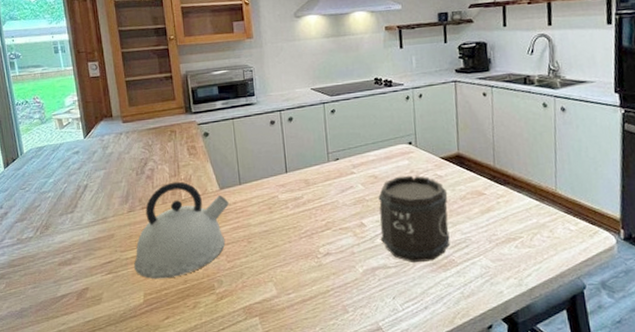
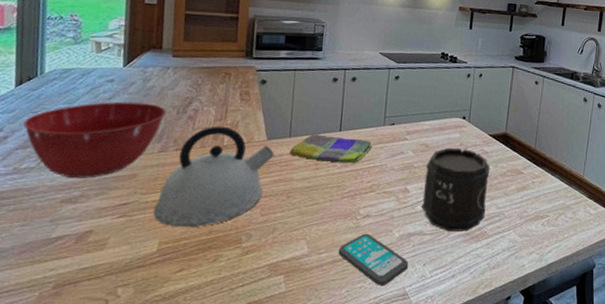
mixing bowl: none [17,168,128,243] -> present [23,101,167,178]
dish towel: none [242,177,321,205] -> present [290,133,373,164]
smartphone: none [305,271,377,321] -> present [338,233,408,285]

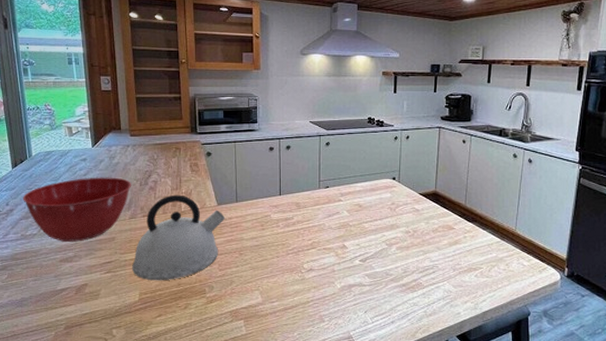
dish towel: present [290,133,373,164] -> none [238,197,310,224]
smartphone: present [338,233,408,285] -> none [288,285,350,330]
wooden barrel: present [422,147,490,232] -> none [360,207,422,283]

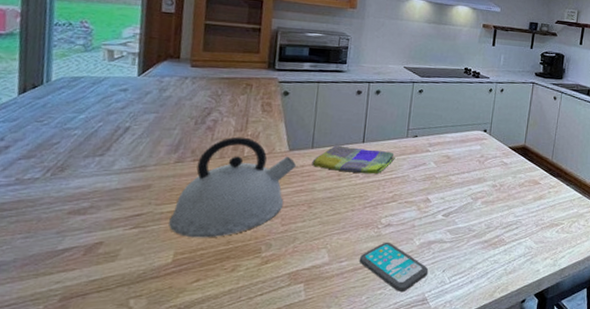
mixing bowl: present [23,177,132,242] -> none [27,111,185,189]
dish towel: none [238,197,310,224] -> present [312,144,396,174]
smartphone: none [288,285,350,330] -> present [359,242,428,291]

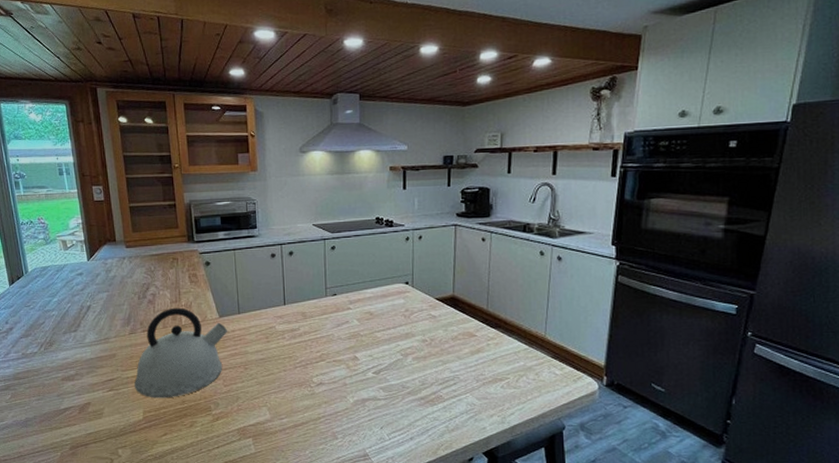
dish towel: present [312,144,396,174] -> none [241,308,318,335]
smartphone: present [359,242,428,291] -> none [297,400,365,447]

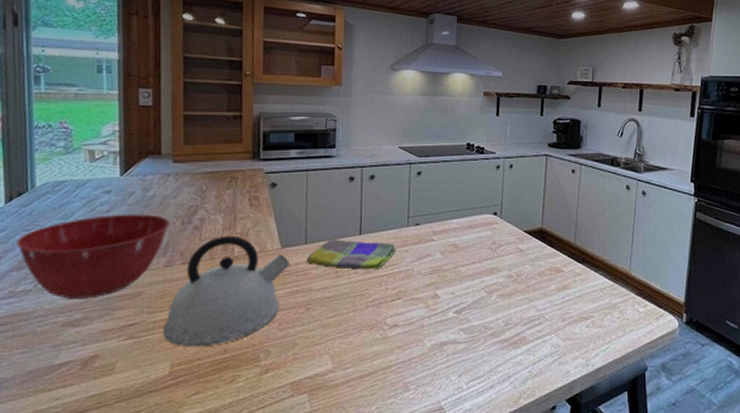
mixing bowl: none [21,291,130,360] -> present [16,214,171,299]
dish towel: none [241,308,318,335] -> present [307,238,397,270]

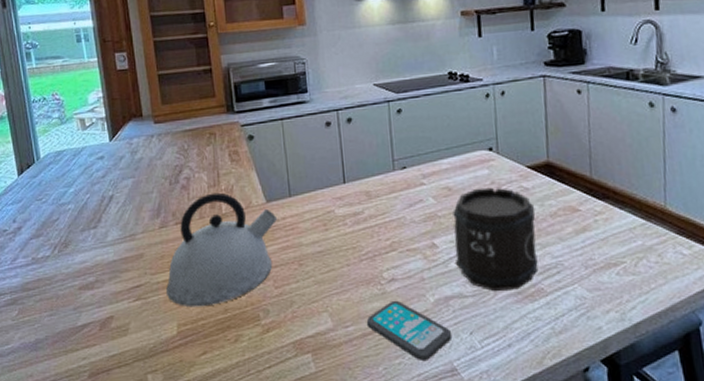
mixing bowl: present [16,214,171,299] -> none [32,176,160,264]
dish towel: present [307,238,397,270] -> none [293,188,385,221]
smartphone: none [365,344,442,400] -> present [366,300,451,360]
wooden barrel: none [454,247,527,338] -> present [453,187,538,291]

